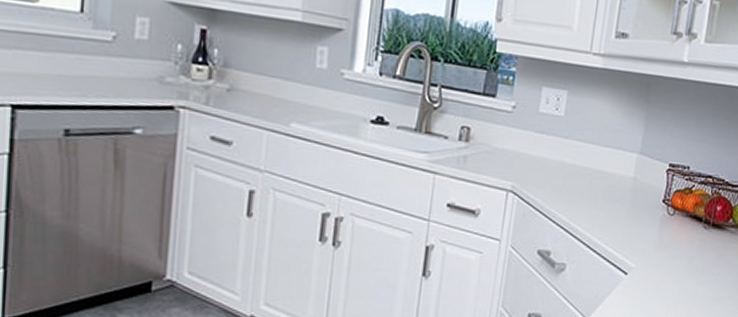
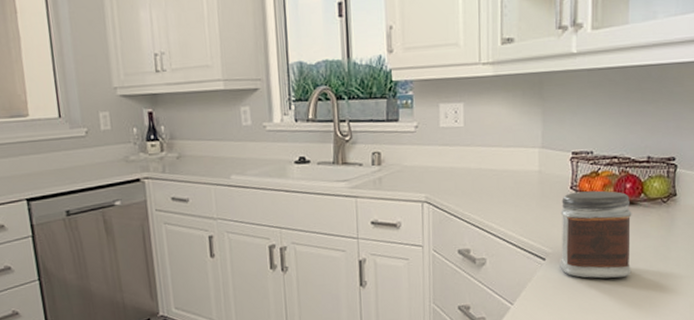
jar: none [641,206,719,304] -> present [560,190,632,279]

